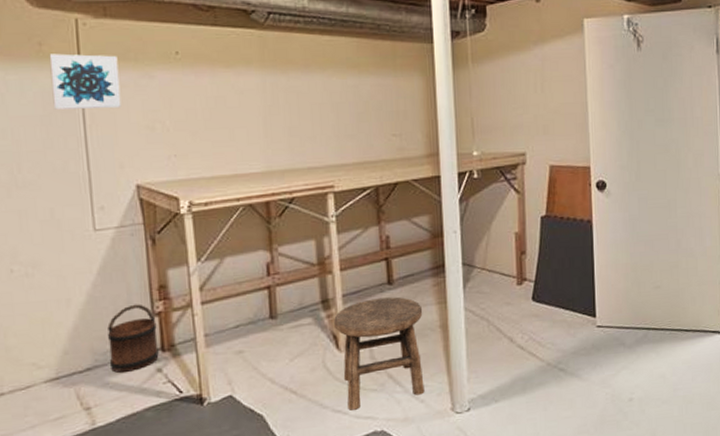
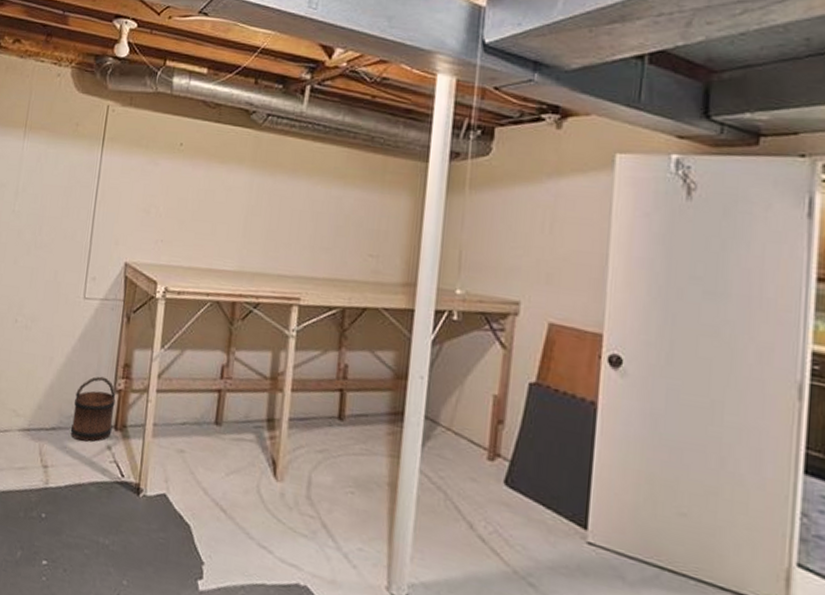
wall art: present [49,53,122,110] -> none [76,134,133,189]
stool: present [334,297,425,410] -> none [274,430,372,559]

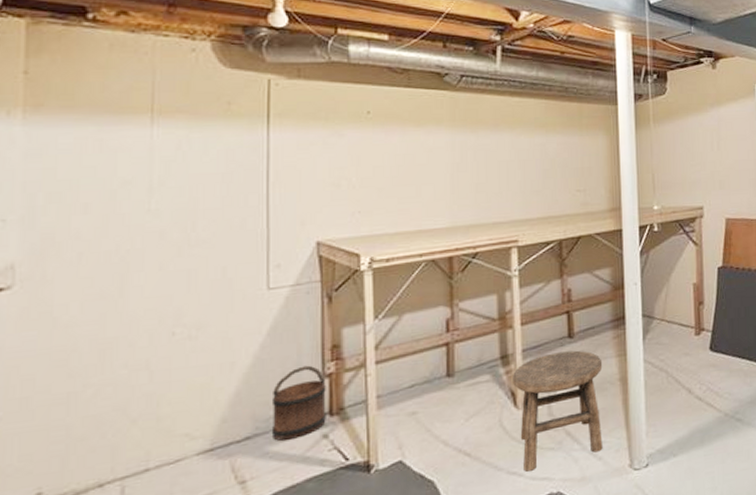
stool: none [274,430,372,559] -> present [513,350,603,472]

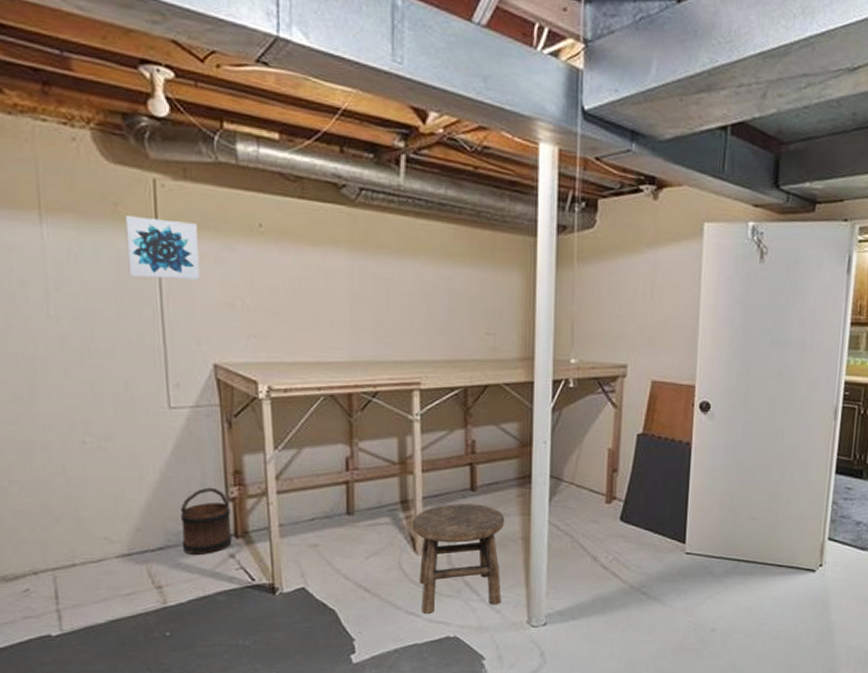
wall art: none [237,112,308,167] -> present [125,215,200,281]

